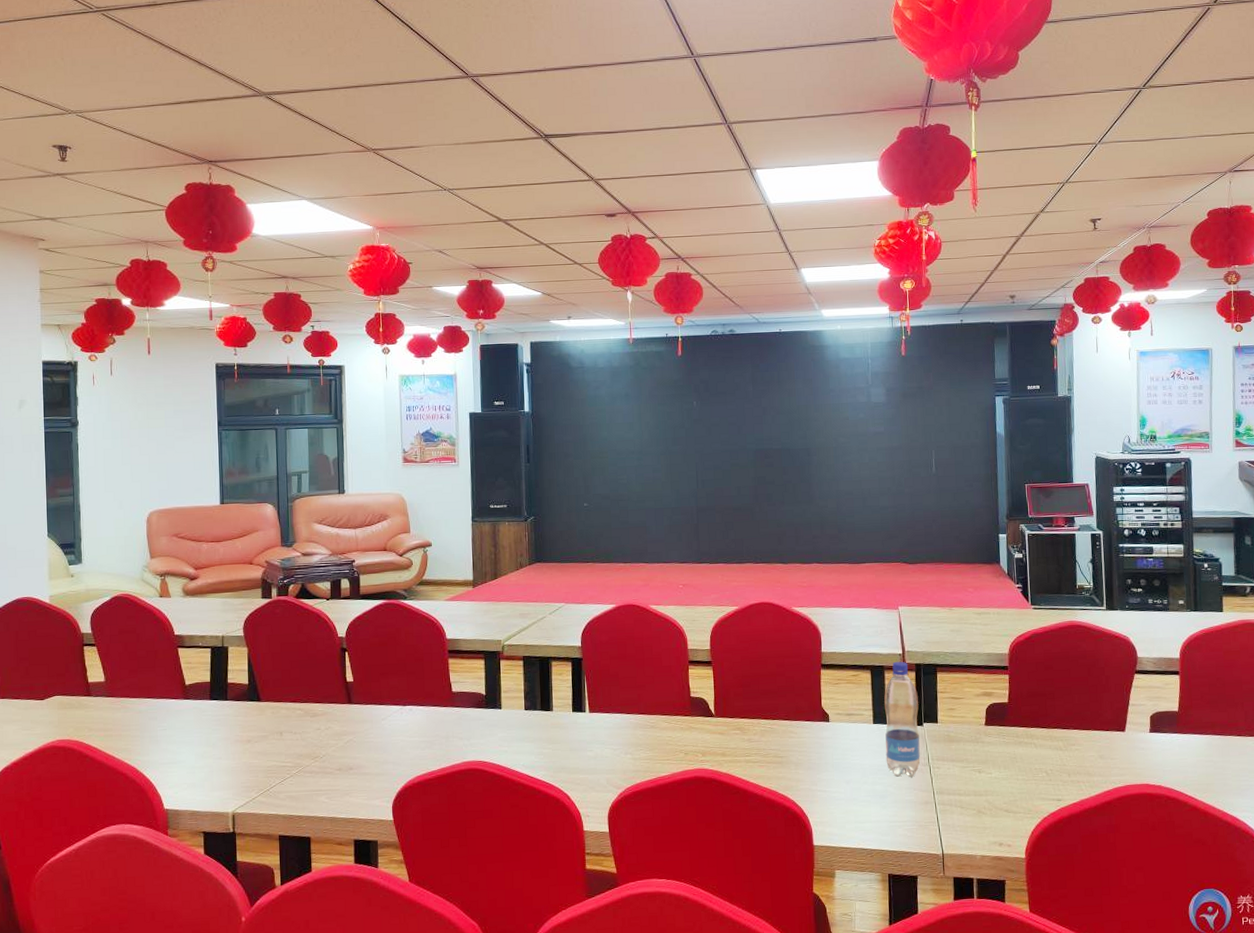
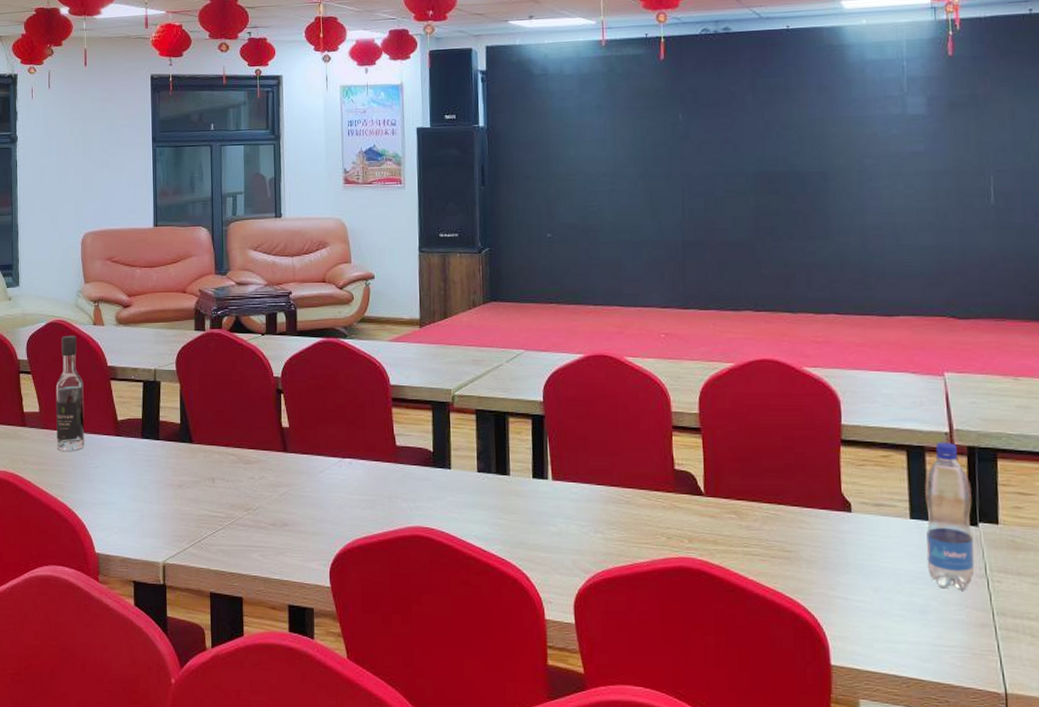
bottle: none [121,607,152,718] -> present [55,335,85,452]

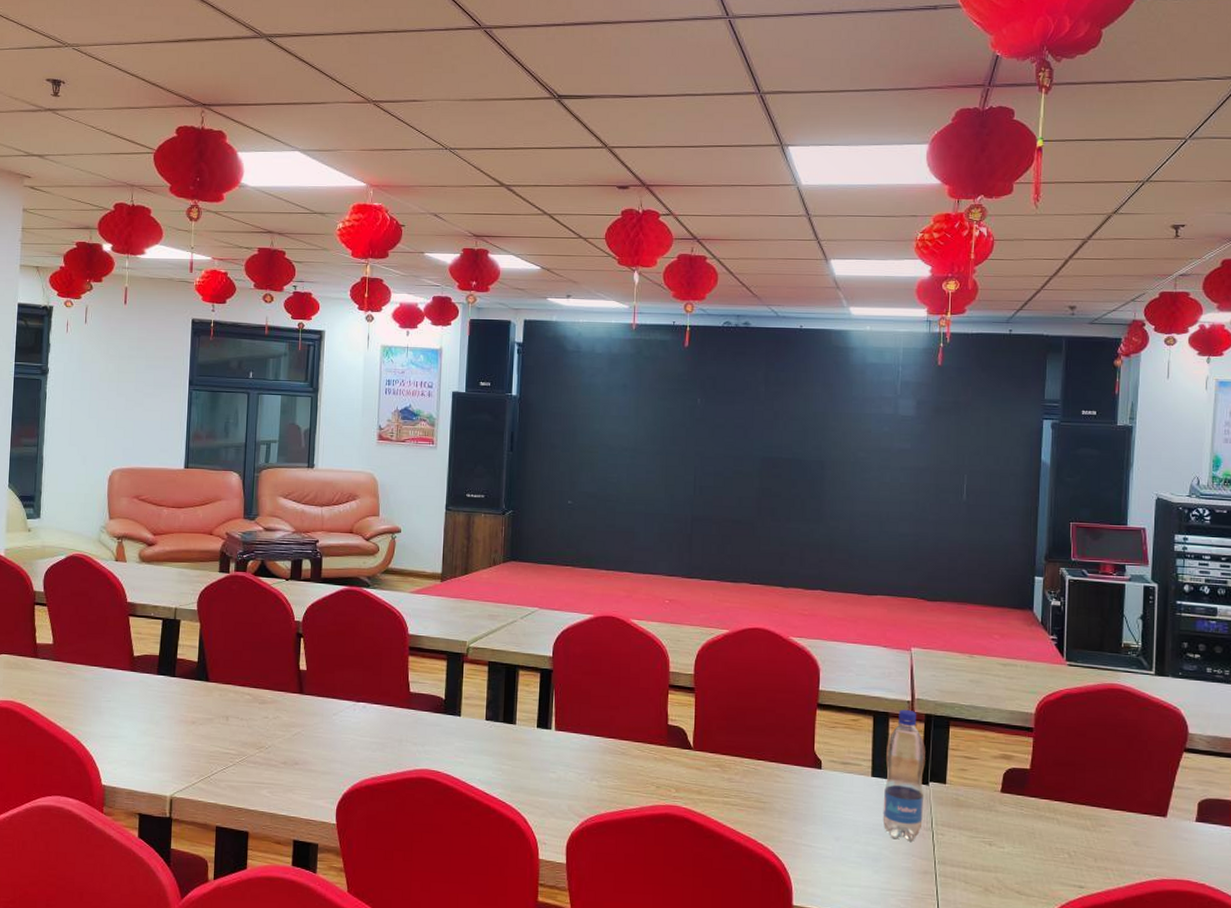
bottle: present [55,335,85,452] -> none [68,570,101,685]

